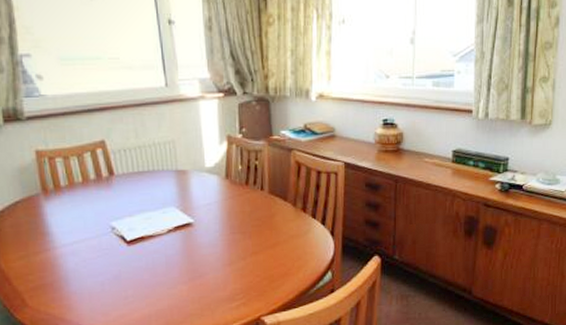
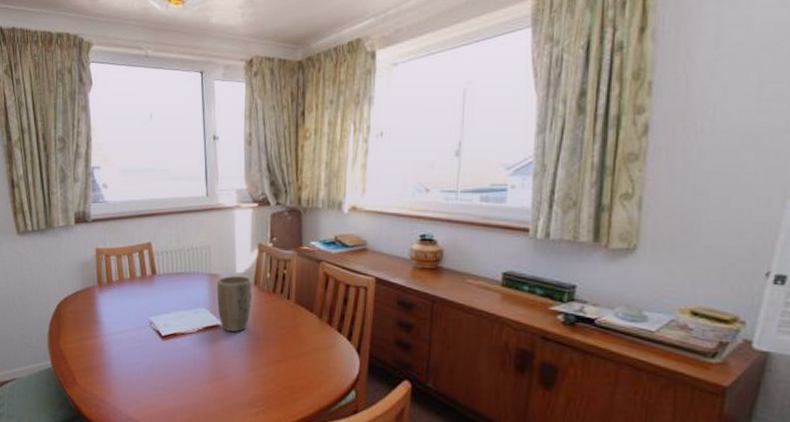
plant pot: none [185,170,224,228] -> present [216,276,252,332]

